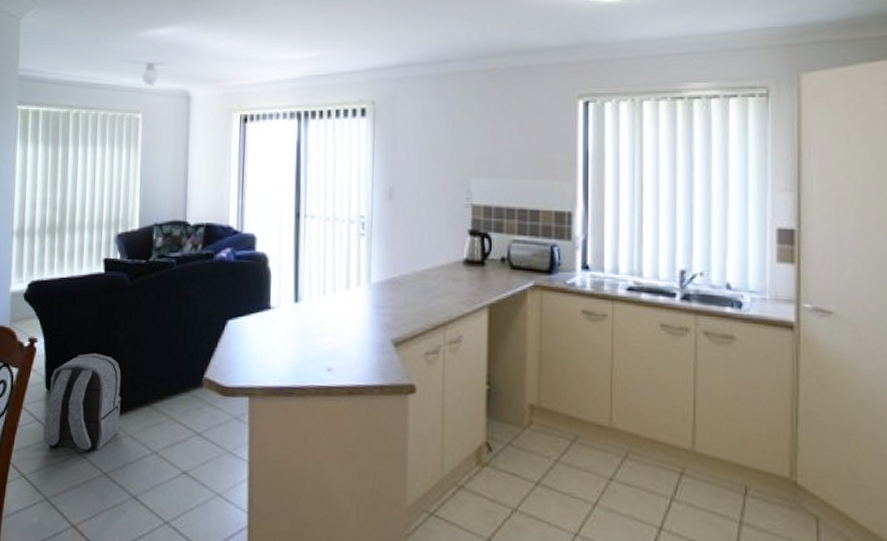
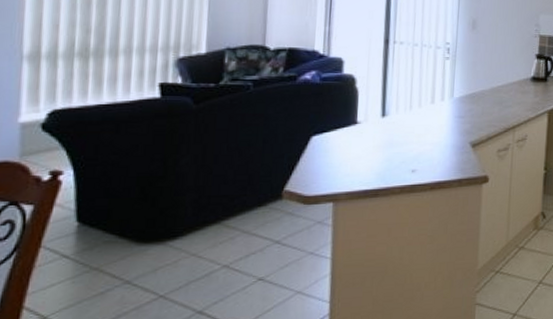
backpack: present [43,352,121,453] -> none [73,179,183,283]

